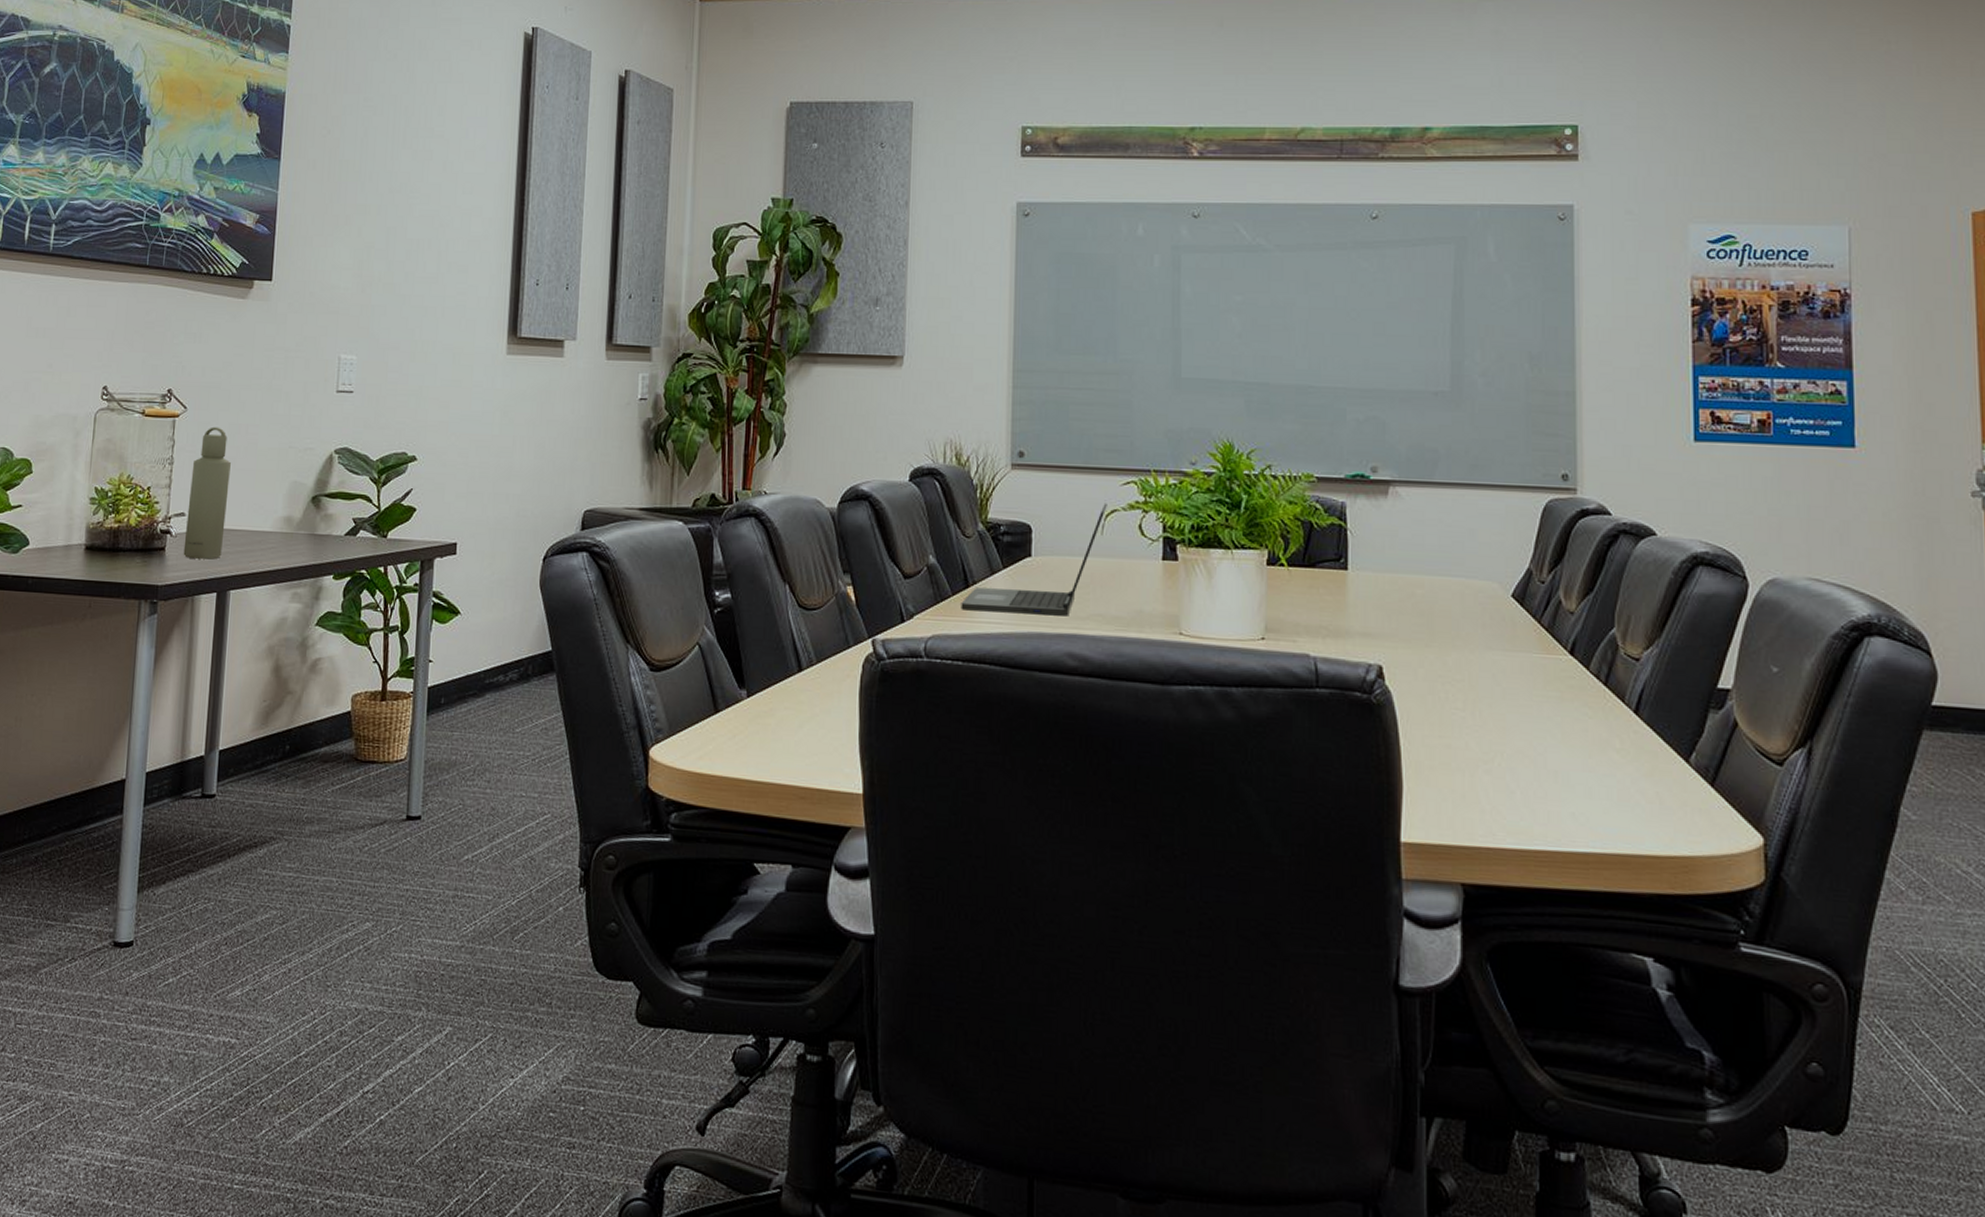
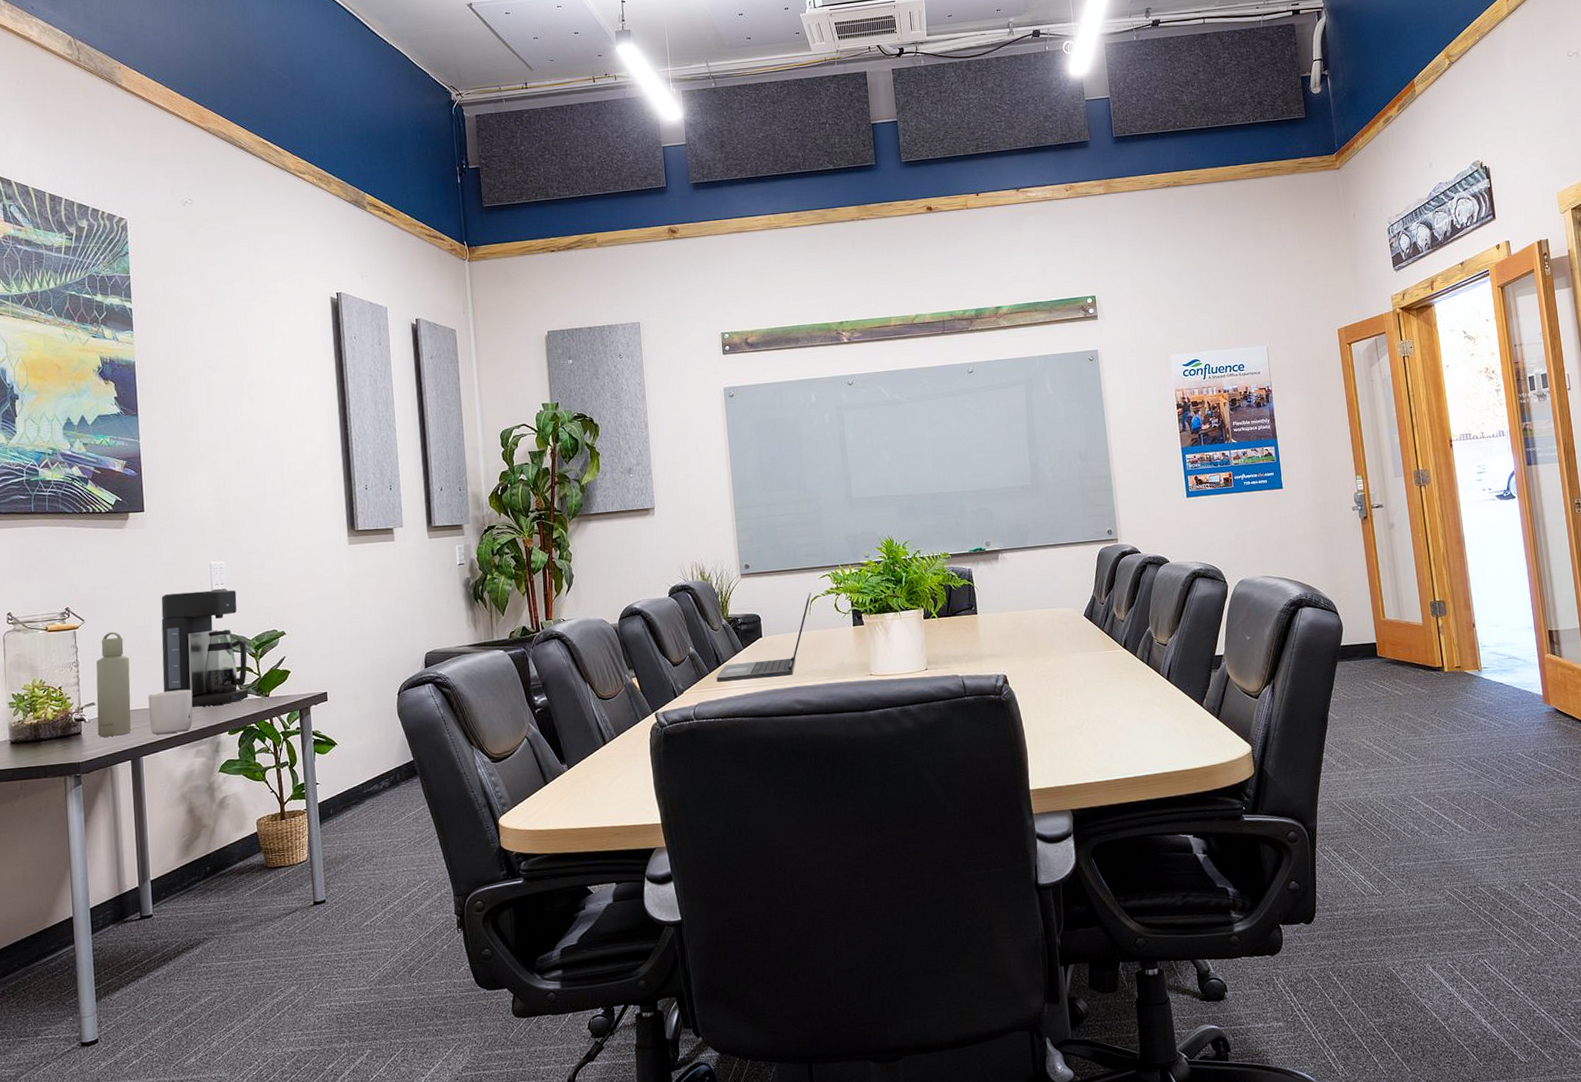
mug: none [243,511,298,566] -> present [148,689,193,735]
coffee maker: none [265,389,369,540] -> present [161,589,249,707]

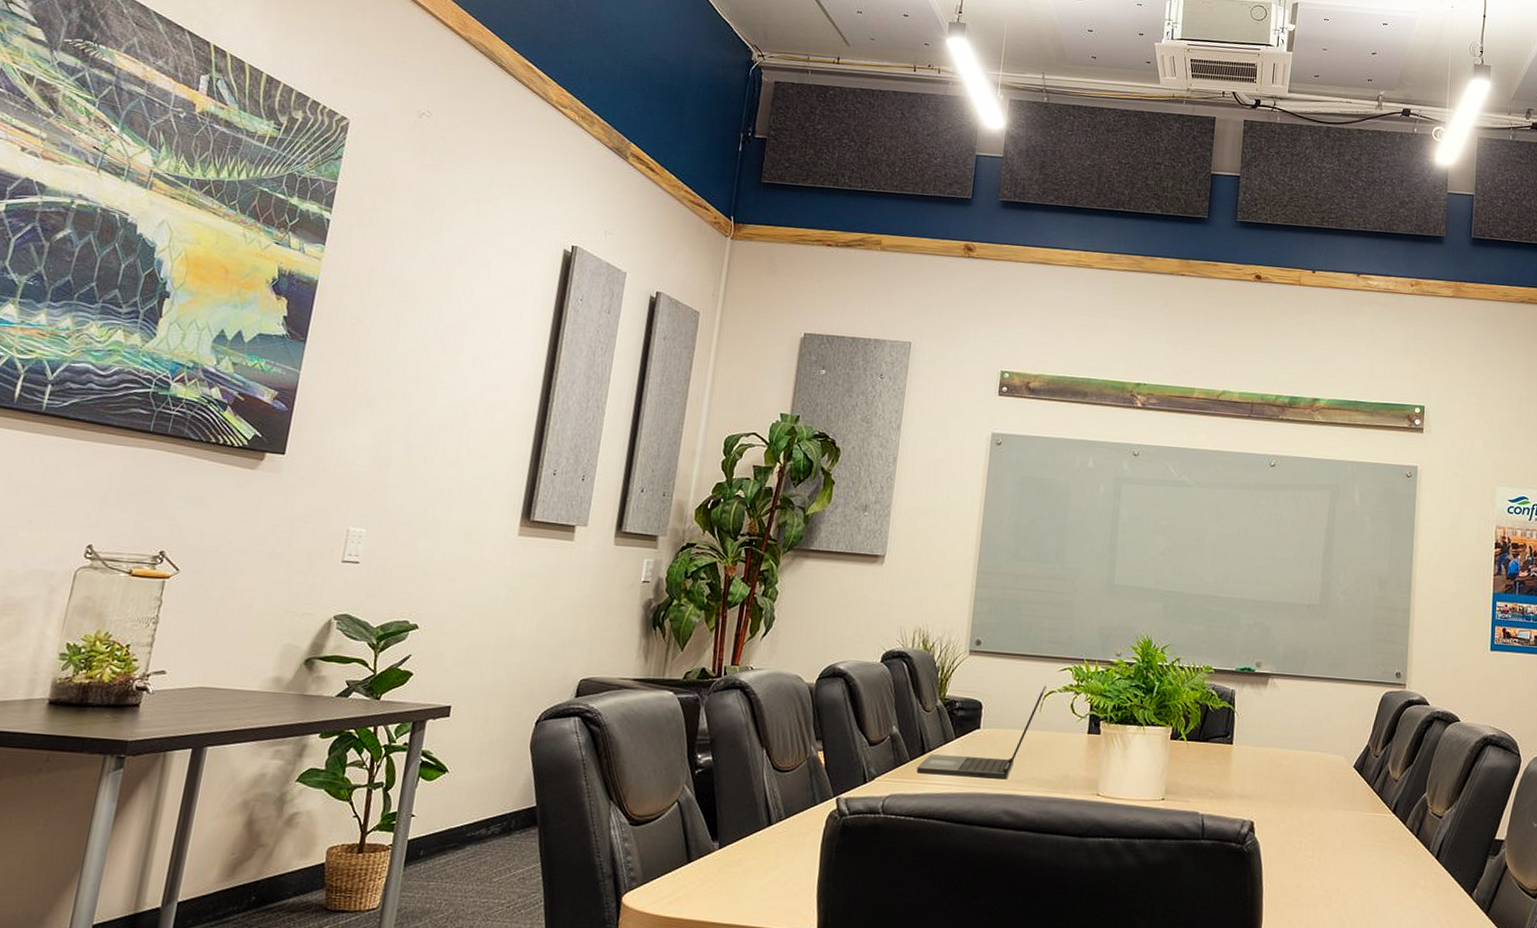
bottle: present [96,631,131,737] -> none [159,589,222,717]
mug: present [148,689,193,735] -> none [225,671,289,725]
coffee maker: present [161,589,249,707] -> none [253,556,371,701]

